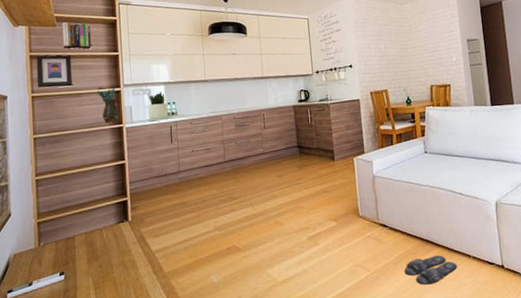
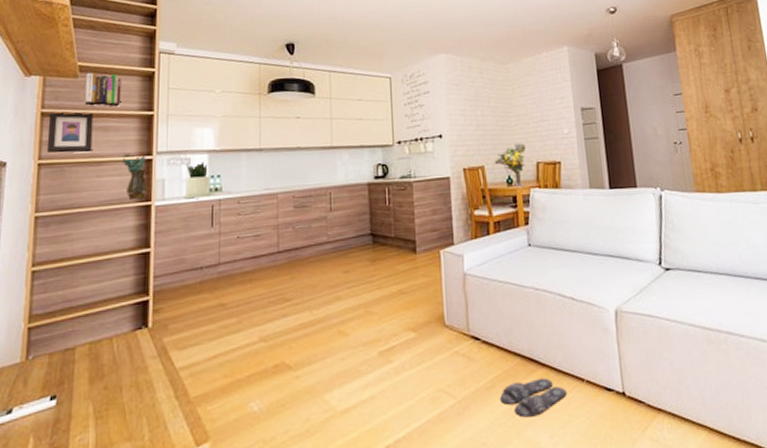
bouquet: none [395,70,422,106] -> present [494,143,526,186]

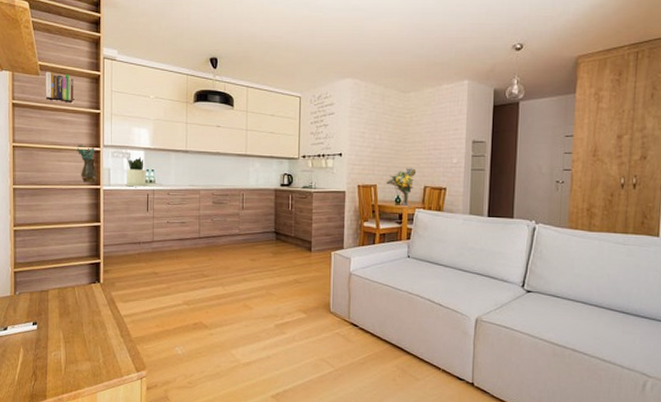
picture frame: present [48,111,94,153] -> none [19,103,53,140]
slippers: present [500,378,567,418] -> none [369,362,425,390]

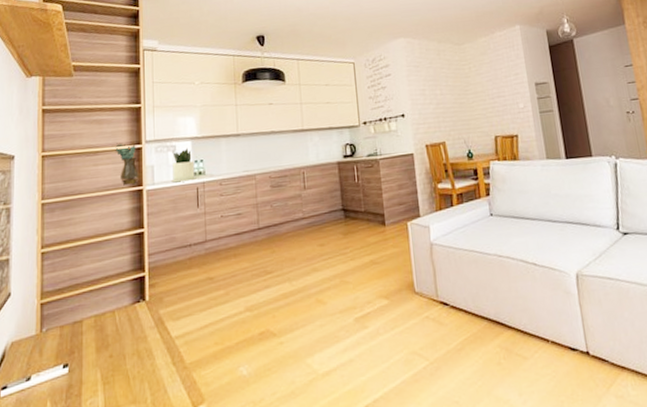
books: present [45,71,73,104] -> none [79,71,111,102]
bouquet: present [386,168,417,206] -> none [454,119,485,160]

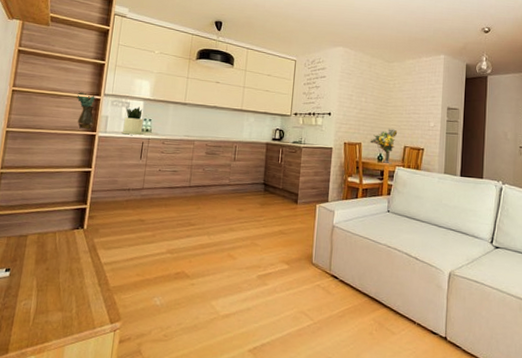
bouquet: none [454,119,485,160] -> present [370,129,398,164]

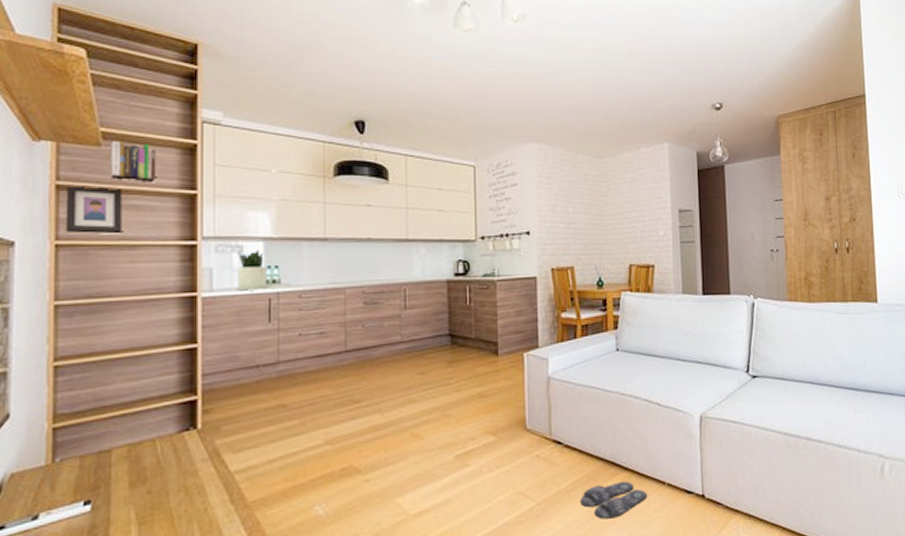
picture frame: none [20,50,59,87] -> present [67,184,123,234]
books: none [52,22,83,54] -> present [110,140,156,183]
vase: present [76,91,95,130] -> none [160,236,192,290]
slippers: none [347,315,401,344] -> present [580,481,648,519]
bouquet: present [370,129,398,164] -> none [584,244,619,289]

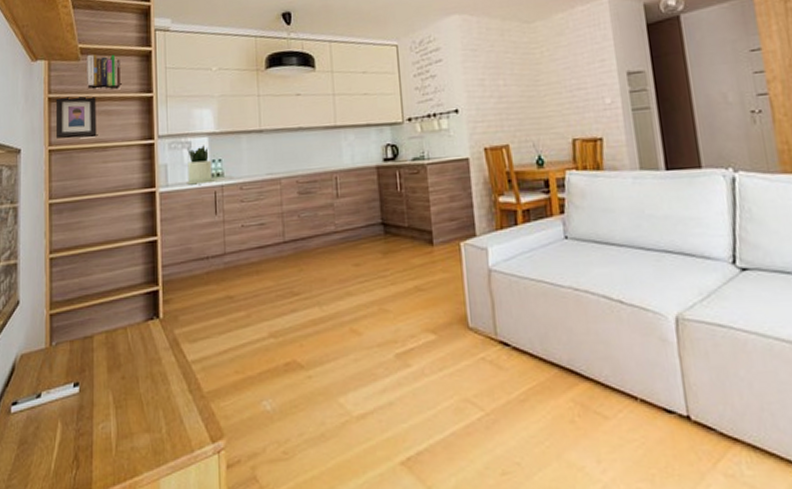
slippers: present [580,481,648,519] -> none [535,393,617,437]

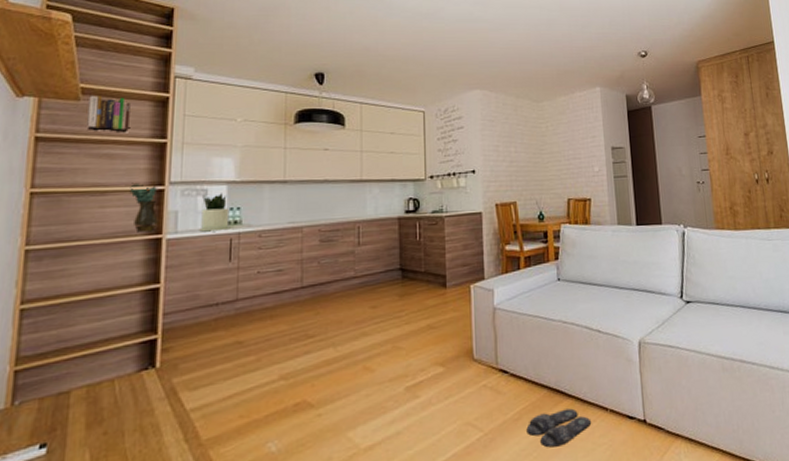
picture frame: present [57,96,97,139] -> none [42,136,98,182]
vase: none [125,137,151,187] -> present [129,182,158,233]
slippers: none [535,393,617,437] -> present [526,408,592,448]

